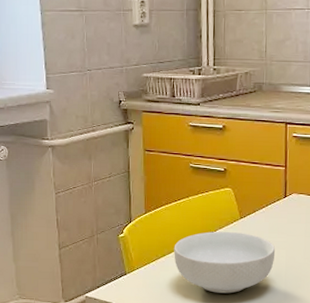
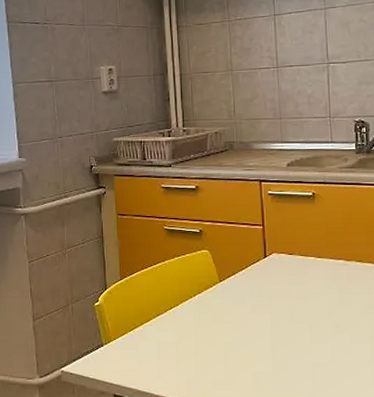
cereal bowl: present [174,231,276,294] -> none [152,296,260,364]

